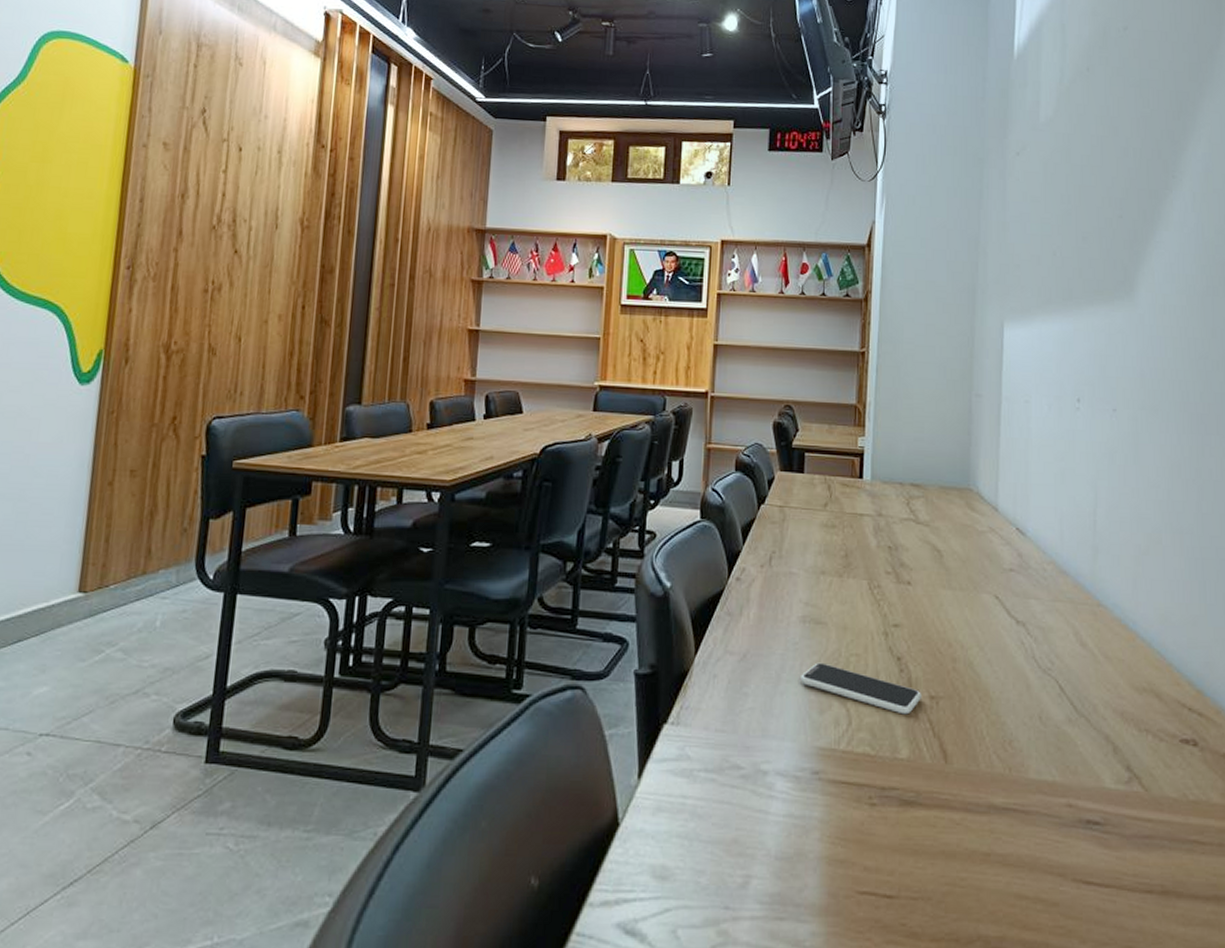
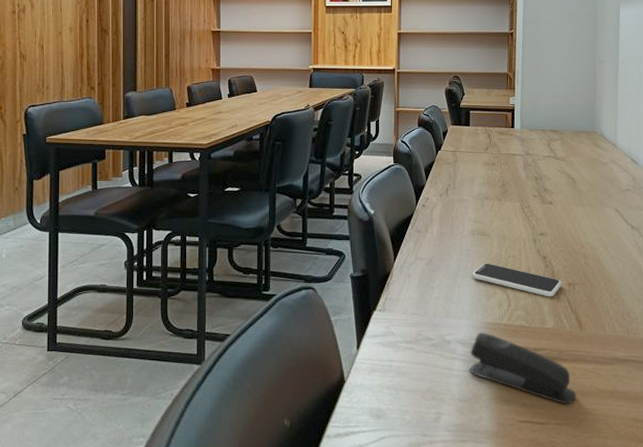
stapler: none [791,760,939,870] -> present [469,332,577,405]

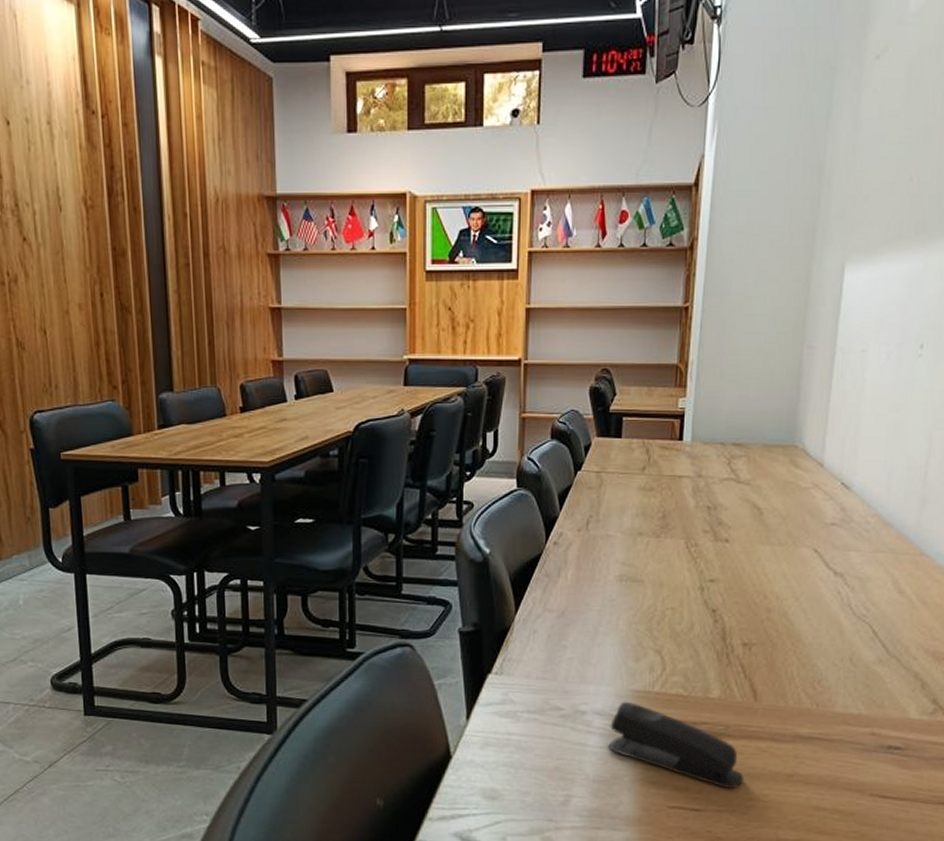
smartphone: present [472,263,562,297] -> none [617,616,735,660]

